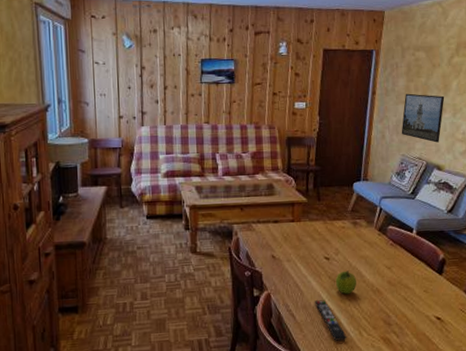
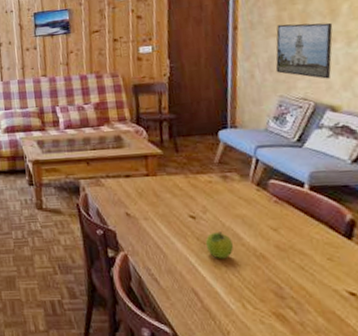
remote control: present [315,300,347,341] -> none [181,264,227,313]

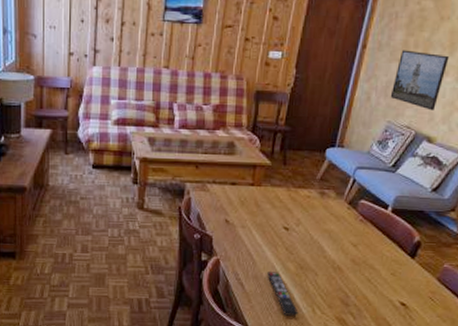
remote control: none [181,264,227,313] -> present [267,272,298,316]
fruit: present [205,231,234,259] -> none [292,243,317,269]

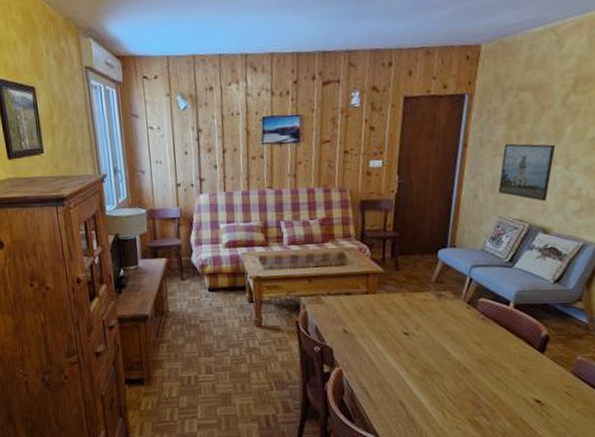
remote control: present [267,272,298,316] -> none [392,378,429,422]

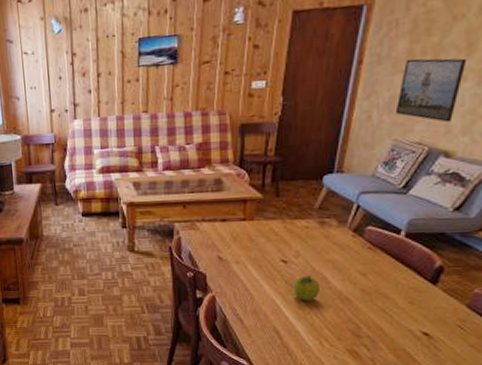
fruit: none [415,347,441,373] -> present [293,275,321,301]

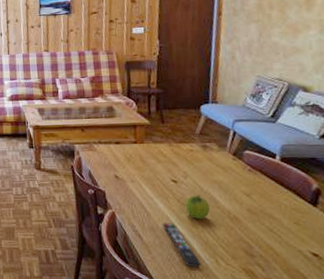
remote control: none [267,306,304,349] -> present [163,223,202,267]
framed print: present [395,58,467,122] -> none [254,11,308,62]

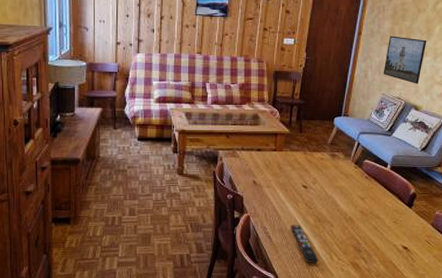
fruit: present [185,195,211,220] -> none [311,199,332,221]
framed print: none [254,11,308,62] -> present [383,35,427,84]

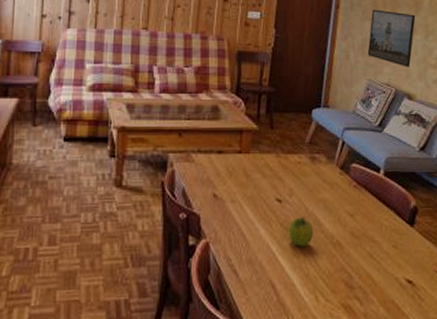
remote control: present [291,225,319,263] -> none [263,253,300,307]
fruit: none [311,199,332,221] -> present [288,217,314,247]

